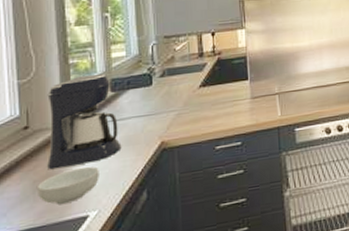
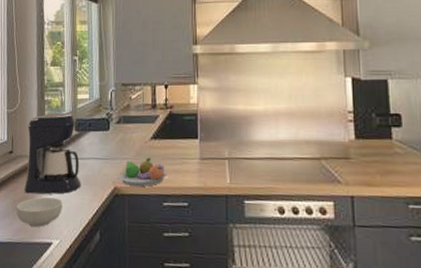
fruit bowl: none [165,106,218,138] -> present [119,157,166,187]

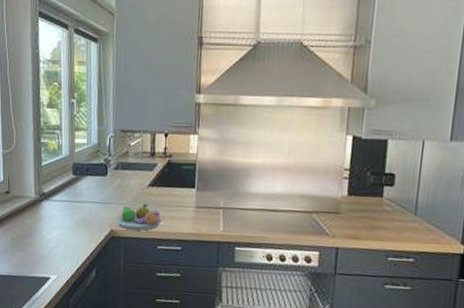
cereal bowl: present [16,197,63,228] -> none [14,236,60,263]
coffee maker: present [24,112,81,194] -> none [22,155,78,234]

